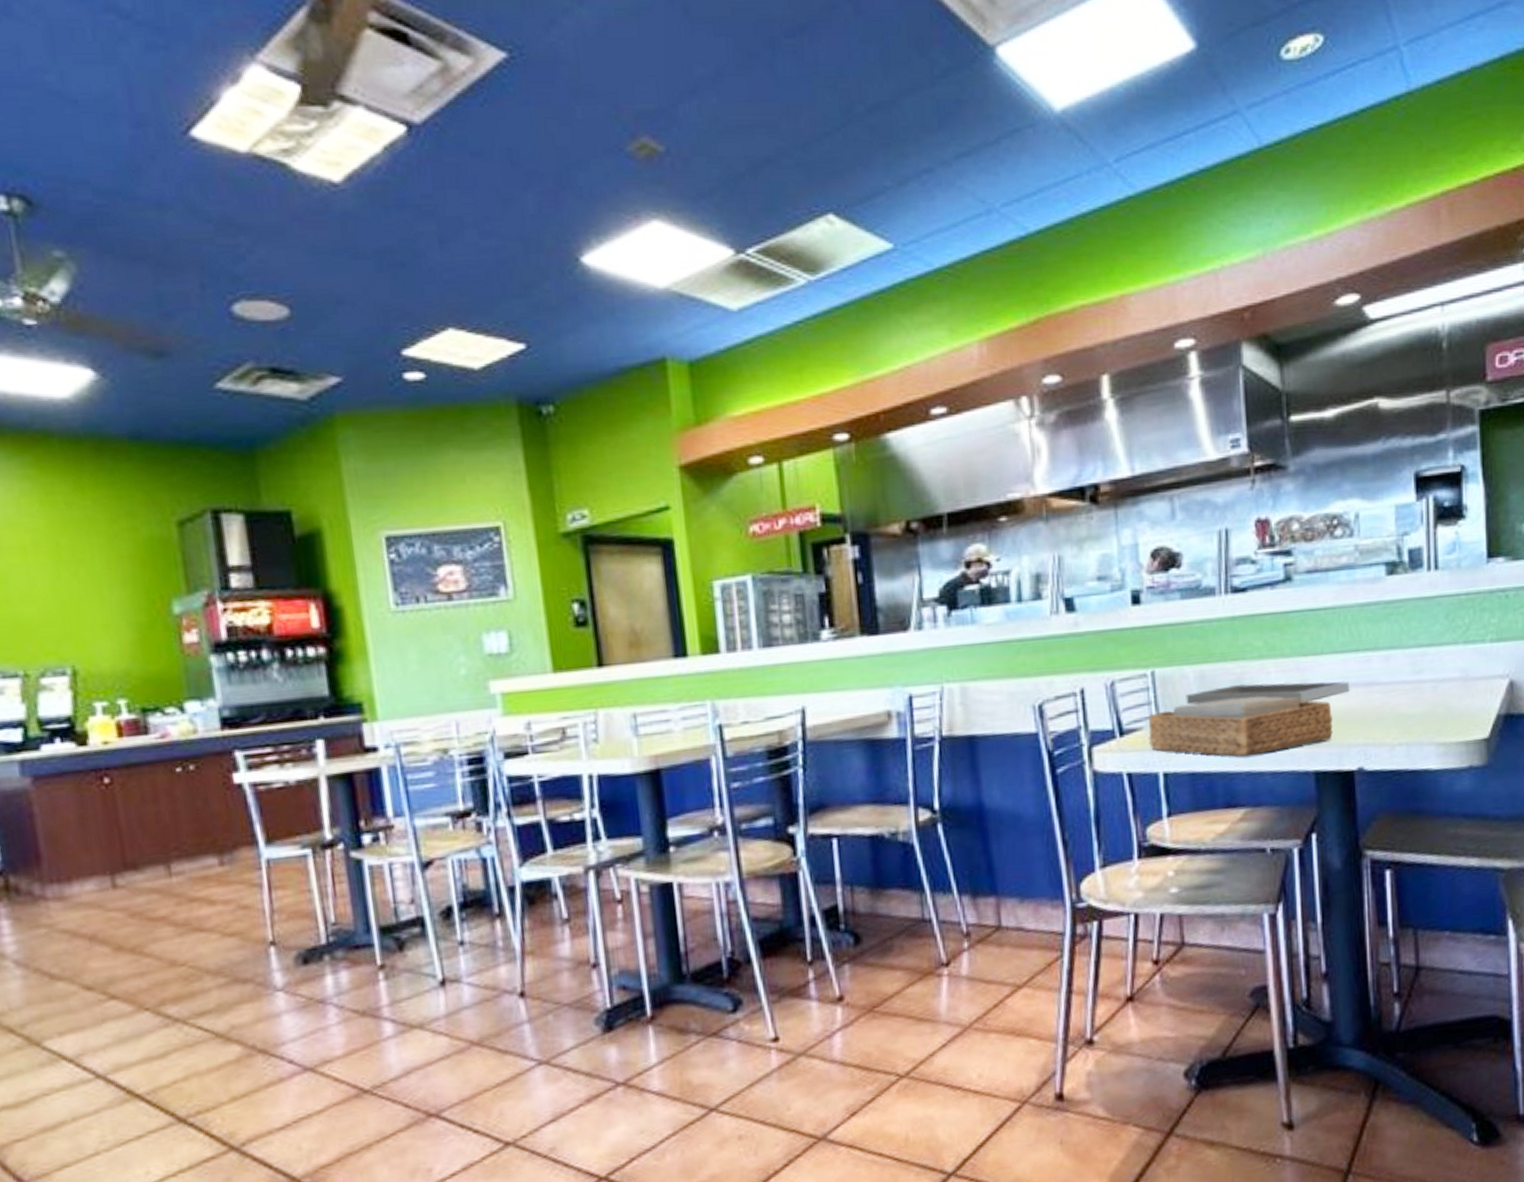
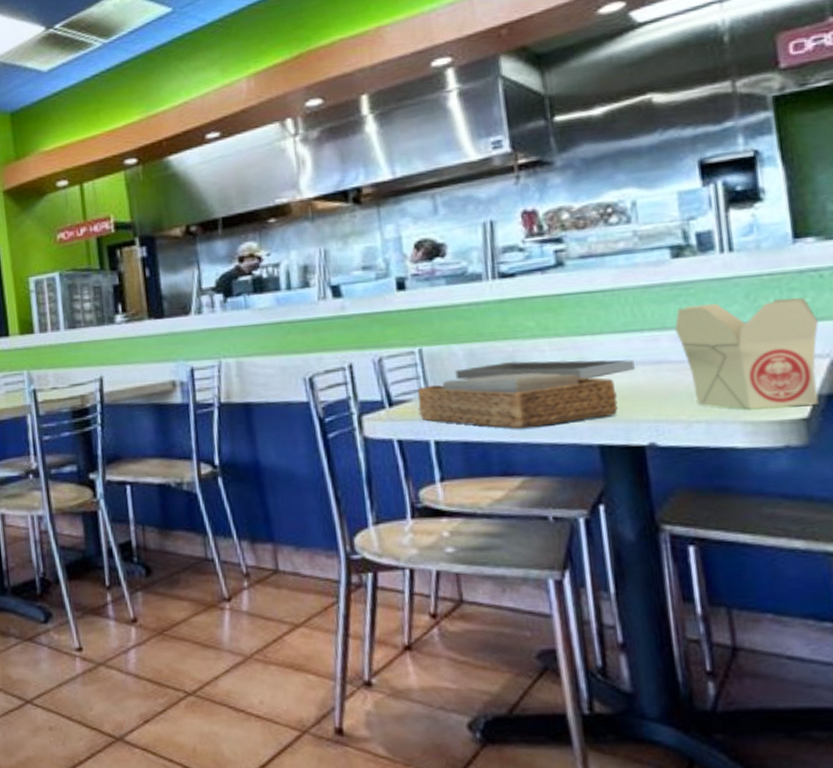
takeout container: none [1386,618,1502,731] -> present [675,298,819,410]

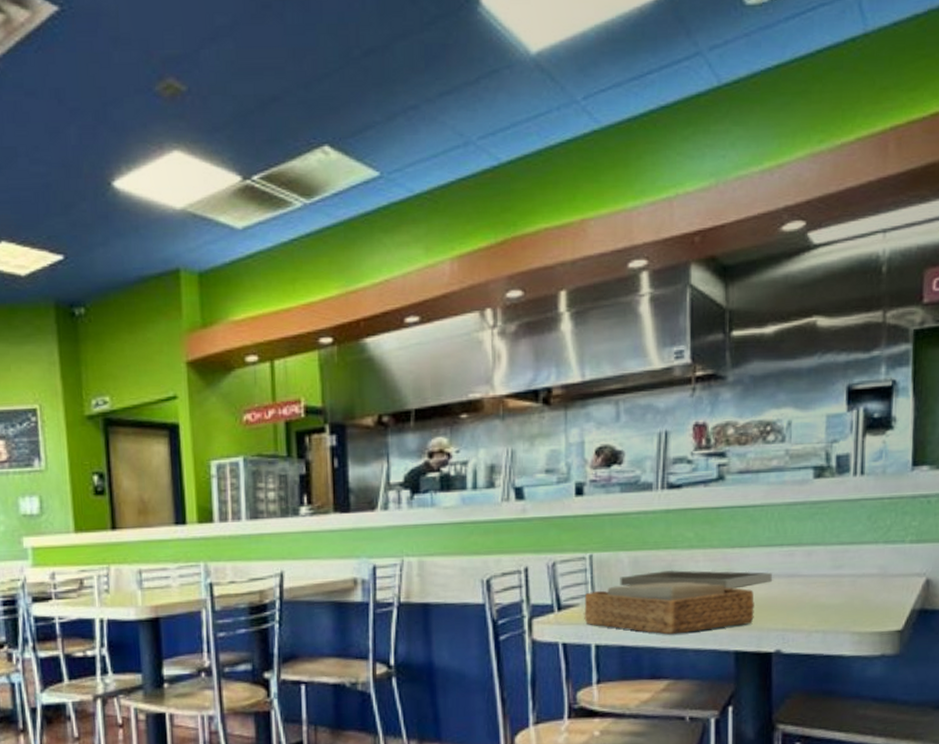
takeout container: present [675,298,819,410] -> none [809,521,921,622]

